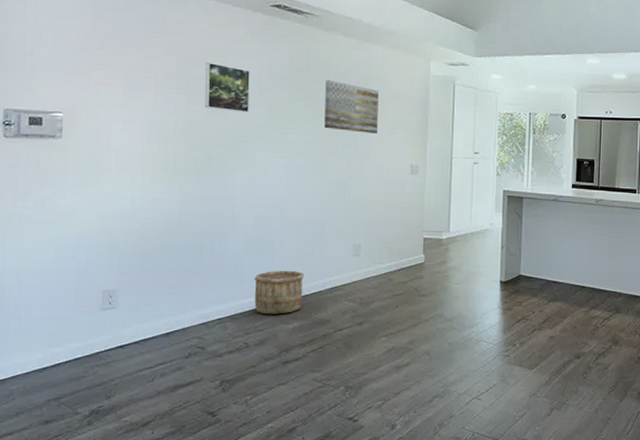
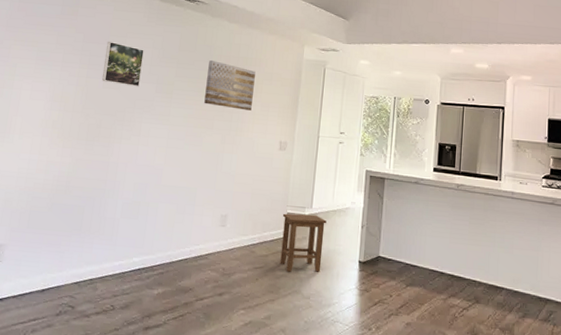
wooden bucket: present [254,270,304,315] -> none [124,235,173,279]
stool: none [419,238,465,297] -> present [280,213,326,272]

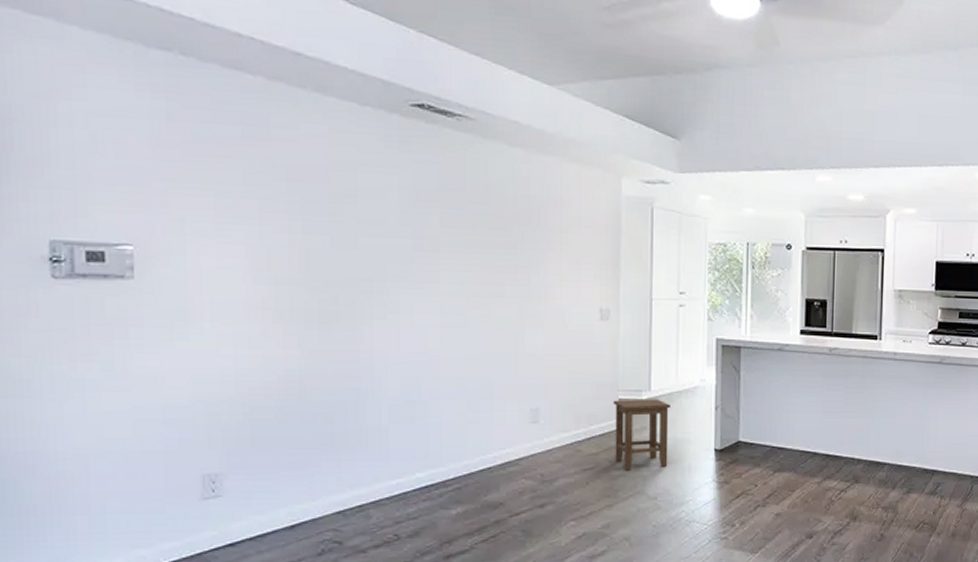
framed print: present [102,42,144,87] -> none [325,179,387,244]
wall art: present [204,60,256,111] -> none [487,202,556,270]

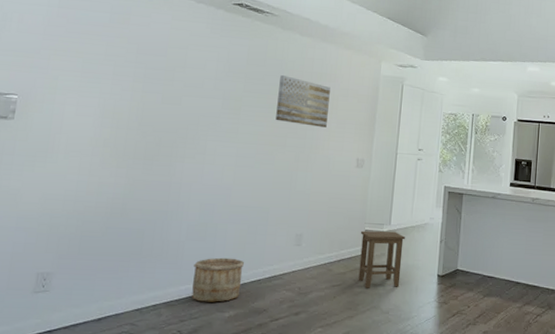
wooden bucket: none [404,443,468,498] -> present [191,257,244,302]
wall art: none [487,202,556,270] -> present [275,75,331,127]

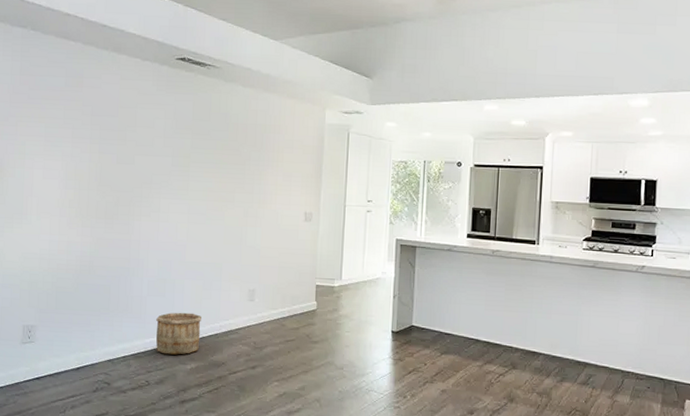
wall art: present [275,75,331,127] -> none [223,129,275,181]
stool: present [358,231,405,288] -> none [311,286,357,344]

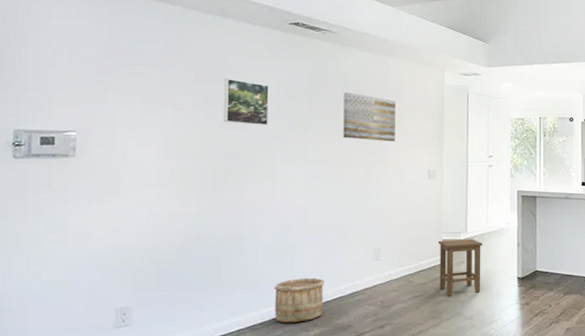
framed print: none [115,114,156,161] -> present [223,79,269,126]
wall art: none [223,129,275,181] -> present [343,92,396,141]
stool: none [311,286,357,344] -> present [437,239,482,296]

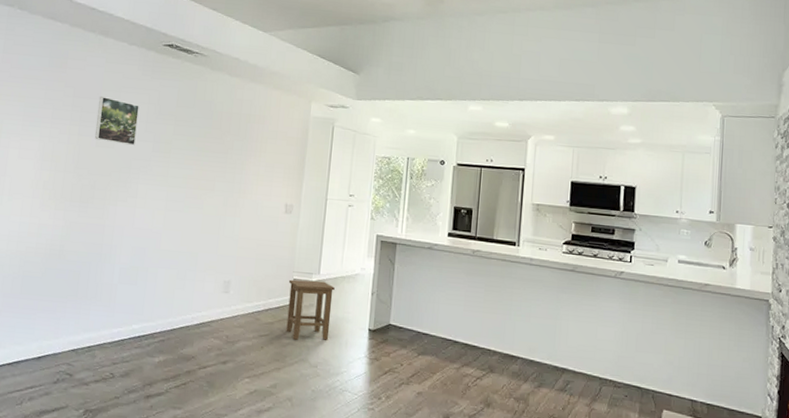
wooden bucket: present [274,277,324,323] -> none [123,302,173,347]
wall art: present [343,92,396,141] -> none [204,117,259,171]

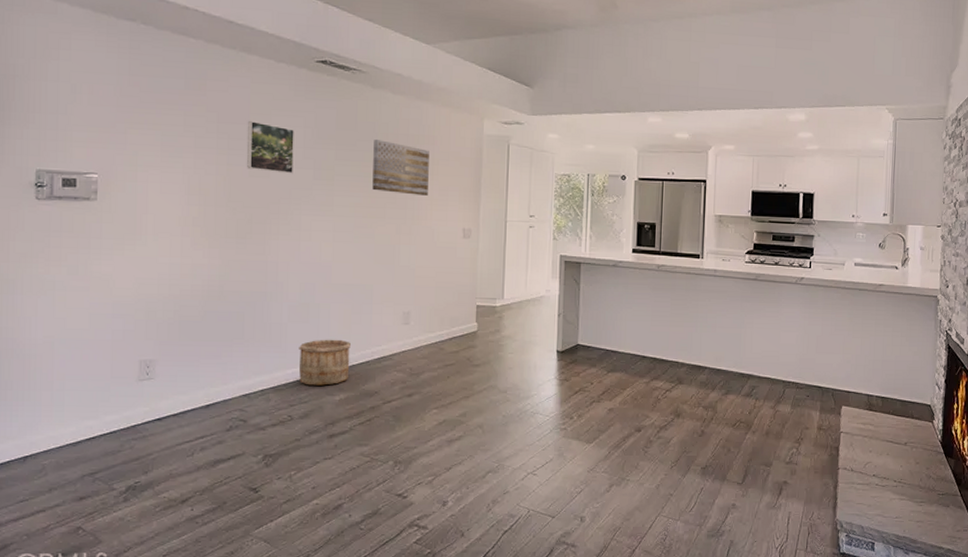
wooden bucket: none [123,302,173,347] -> present [299,339,351,386]
wall art: none [204,117,259,171] -> present [372,140,429,196]
stool: present [286,279,335,340] -> none [471,305,520,367]

